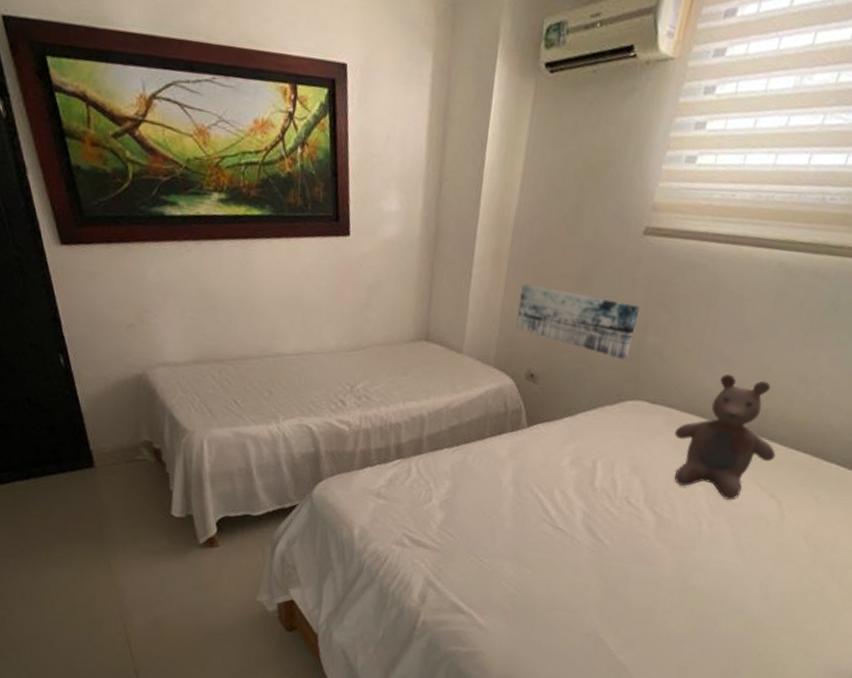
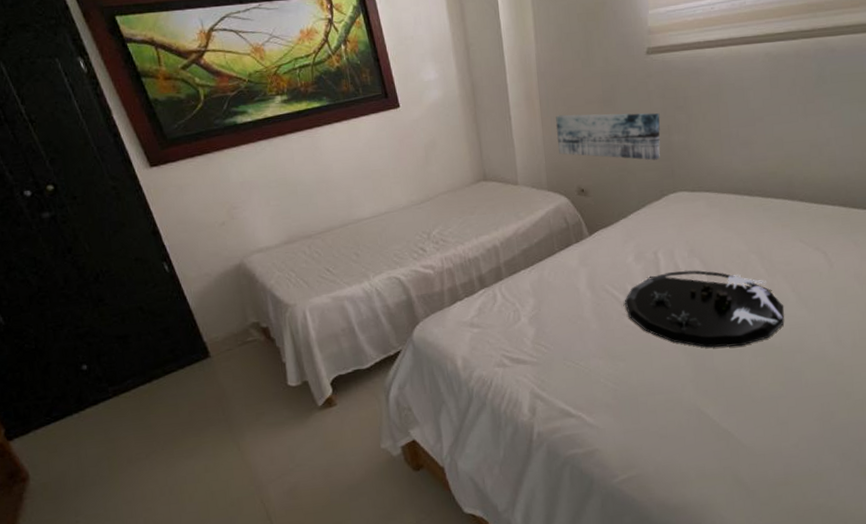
decorative tray: none [547,485,719,581] -> present [625,270,784,348]
bear: present [674,374,776,500] -> none [718,152,810,261]

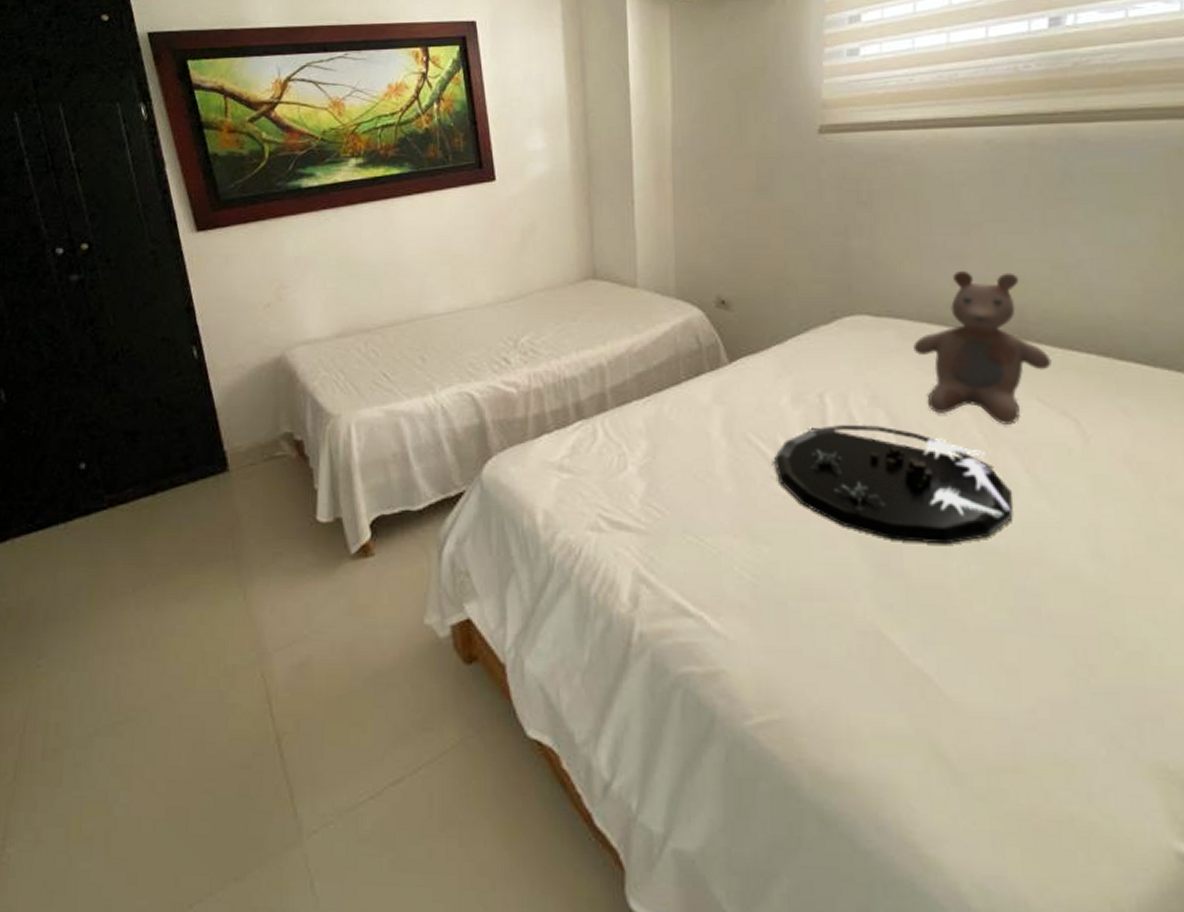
wall art: present [556,112,660,161] -> none [692,202,834,270]
bear: none [718,152,810,261] -> present [913,270,1052,425]

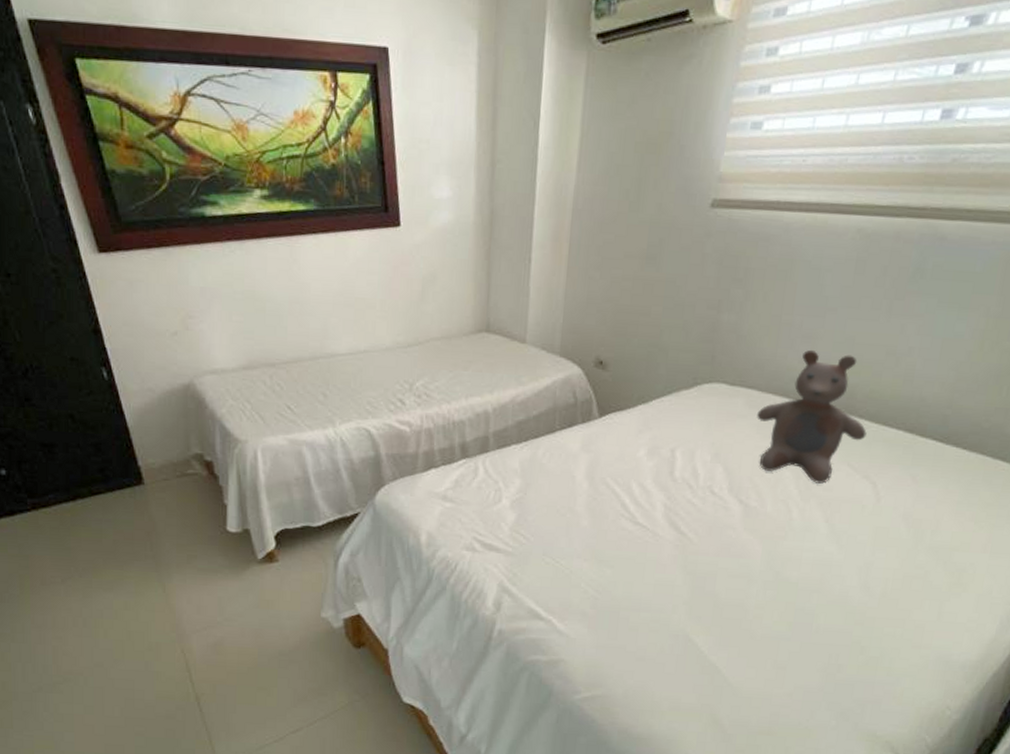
decorative tray: present [774,424,1013,545] -> none [625,476,812,575]

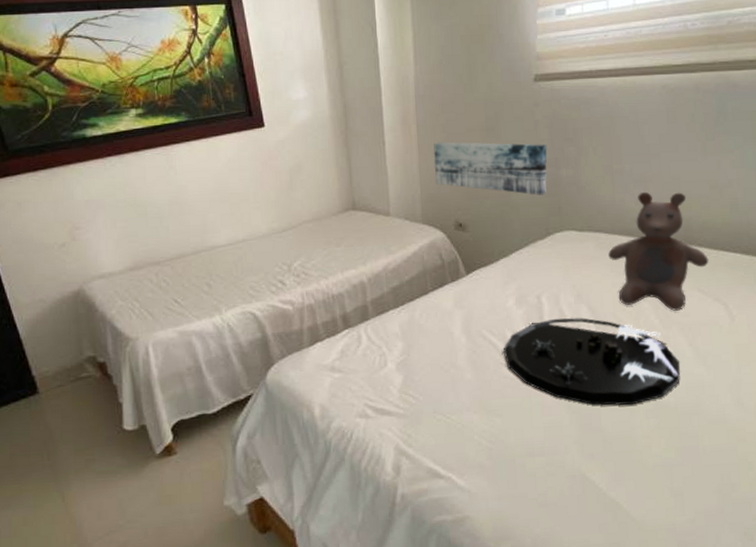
wall art: none [581,266,712,340] -> present [434,142,547,195]
decorative tray: none [625,476,812,575] -> present [504,317,680,406]

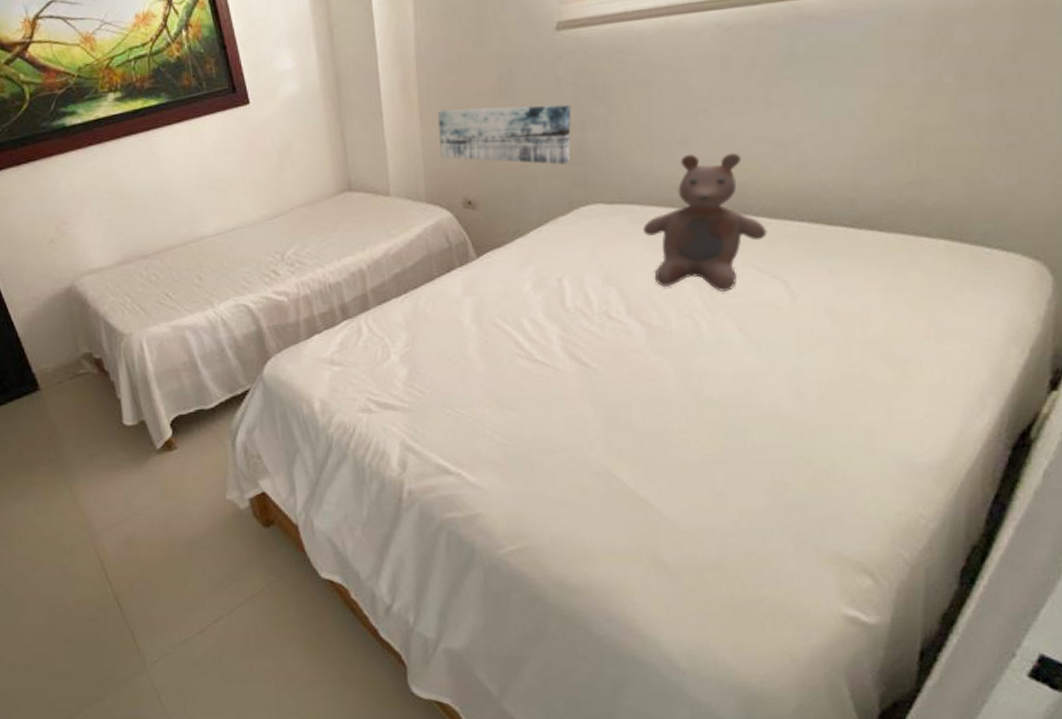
decorative tray: present [504,317,680,406] -> none [519,301,727,399]

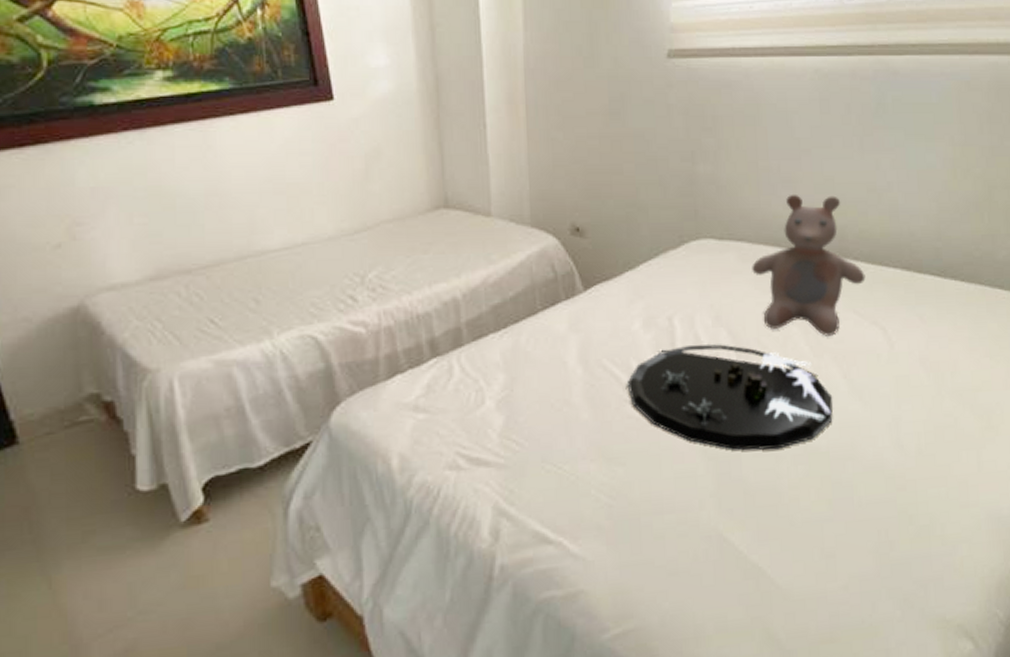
wall art: present [438,104,571,165] -> none [546,127,682,195]
decorative tray: none [519,301,727,399] -> present [628,343,833,451]

